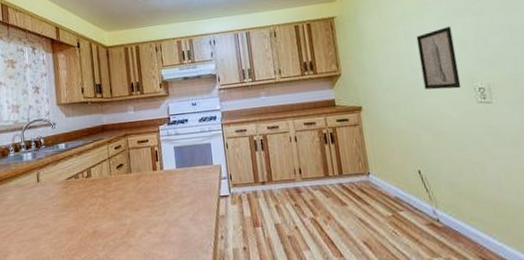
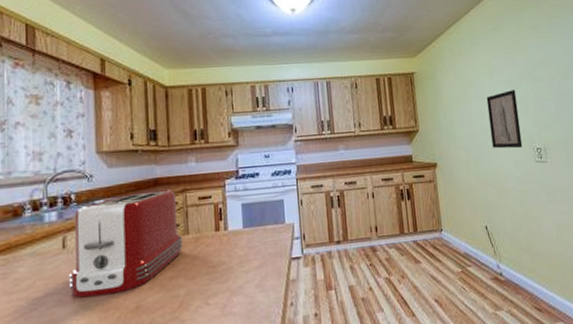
toaster: none [43,134,128,222] -> present [68,189,183,298]

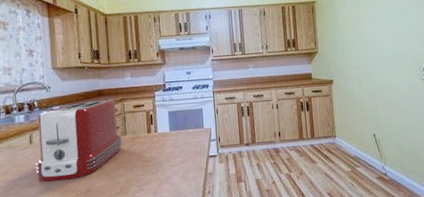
wall art: present [486,90,523,149] -> none [379,16,411,68]

